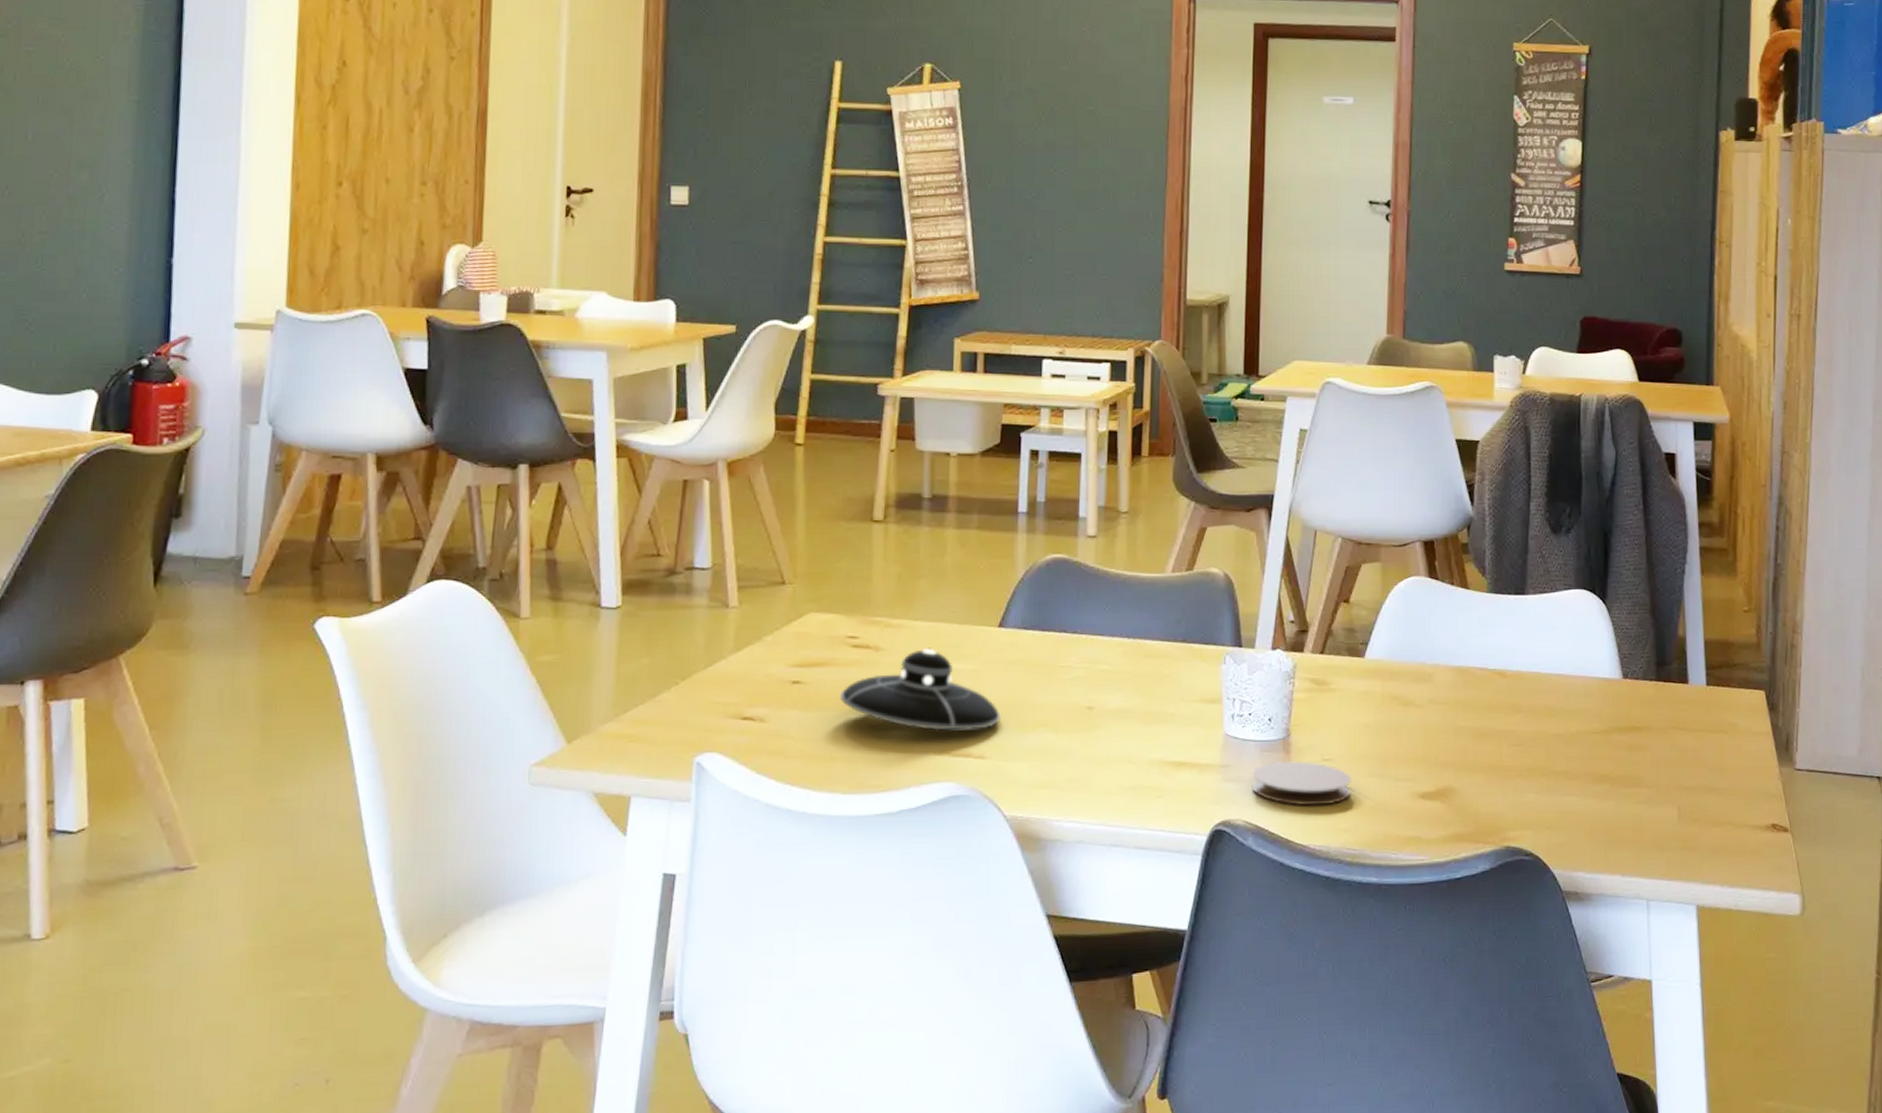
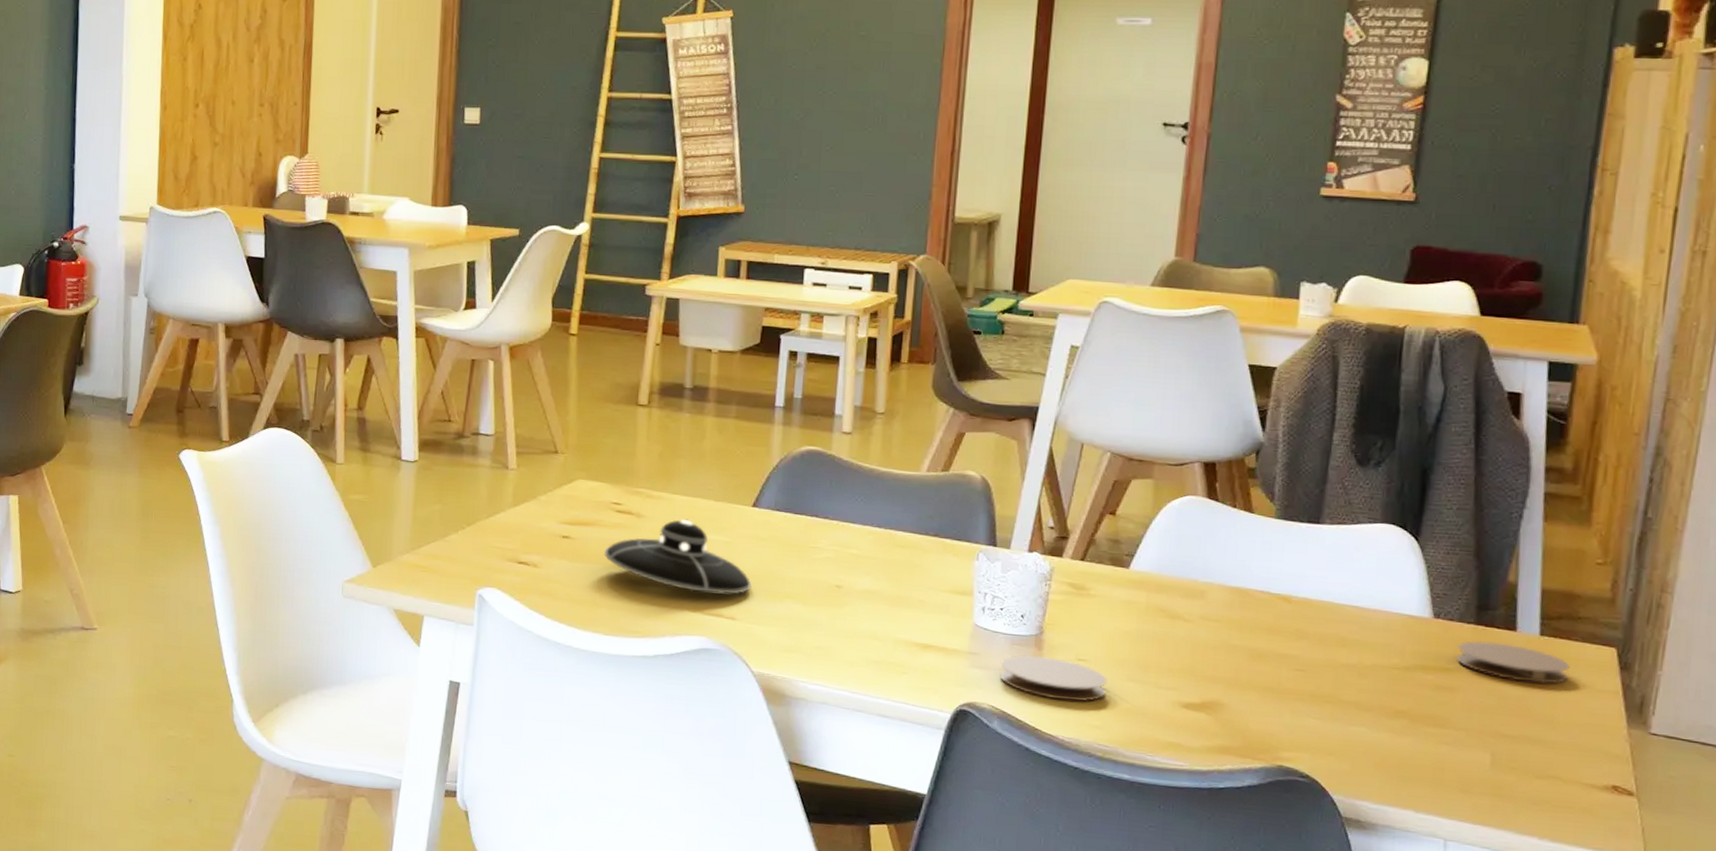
coaster: none [1643,696,1732,734] -> present [1456,641,1570,684]

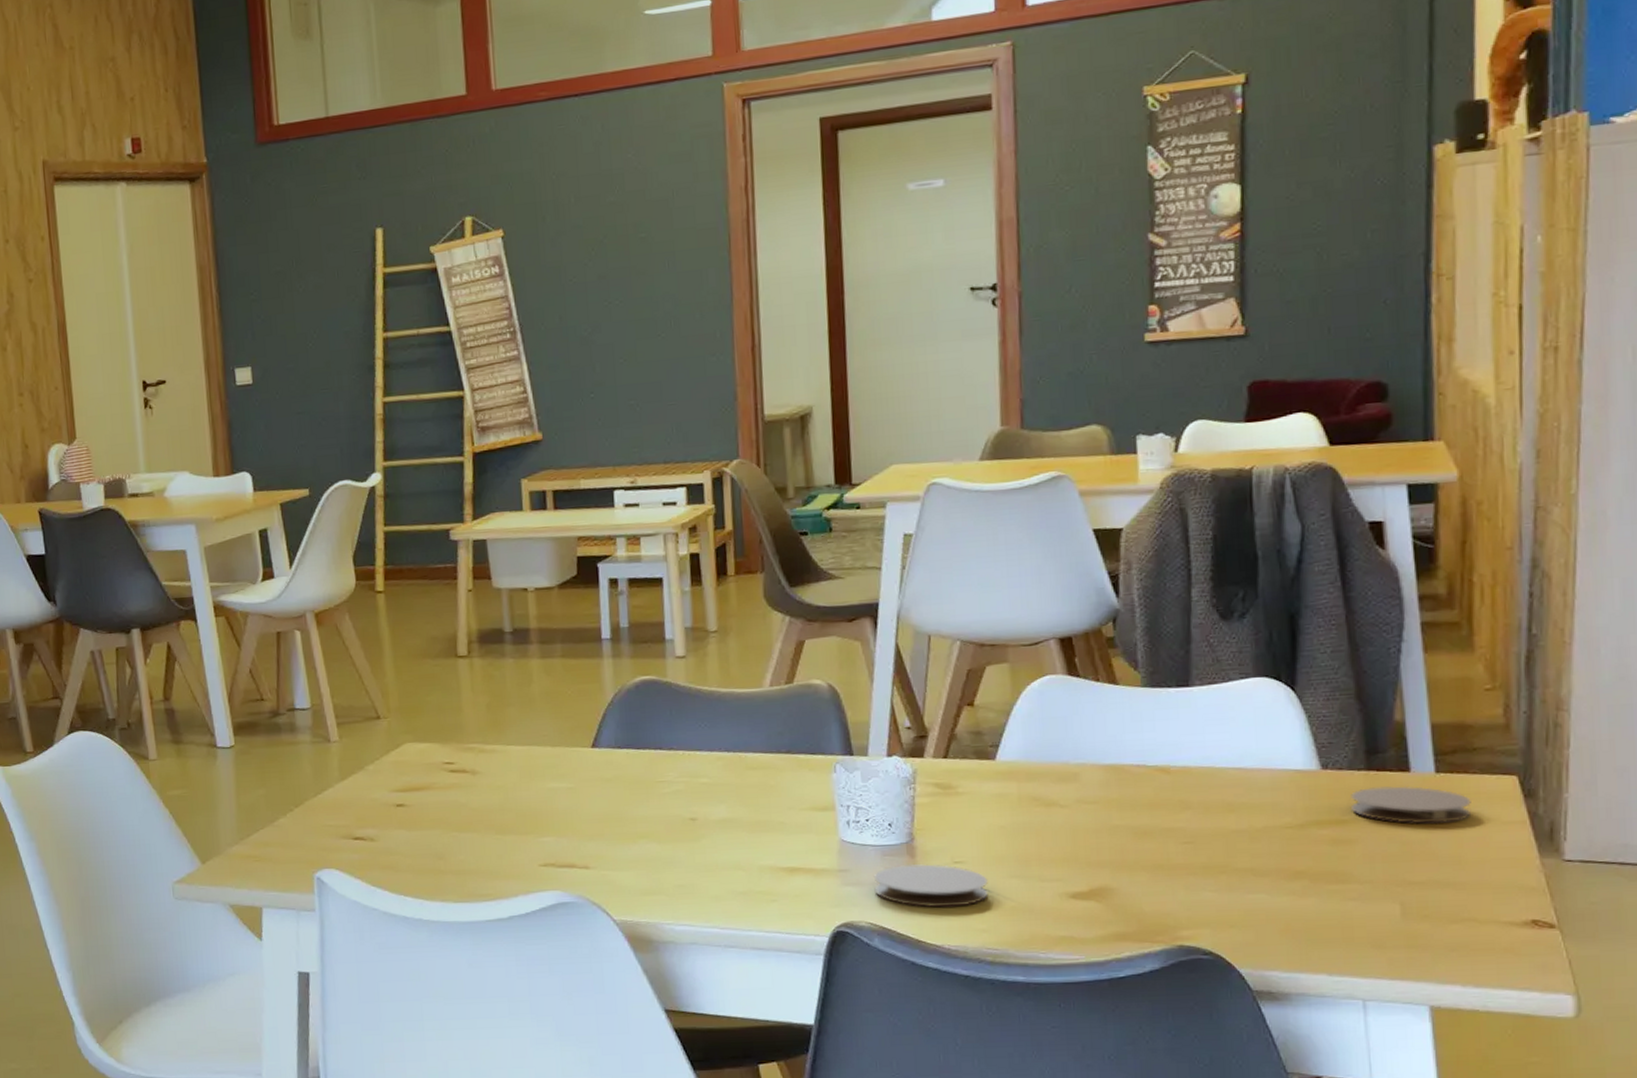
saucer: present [603,519,753,595] -> none [441,769,603,845]

